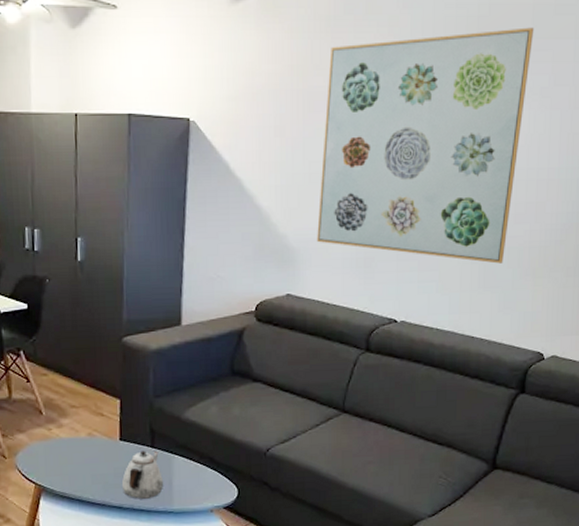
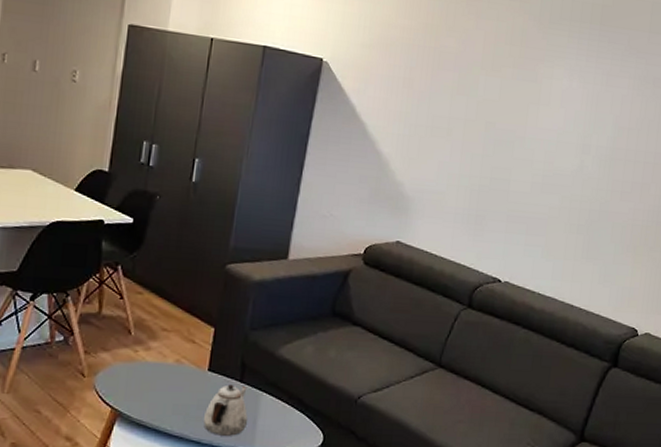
wall art: present [317,27,535,264] -> none [432,12,652,237]

